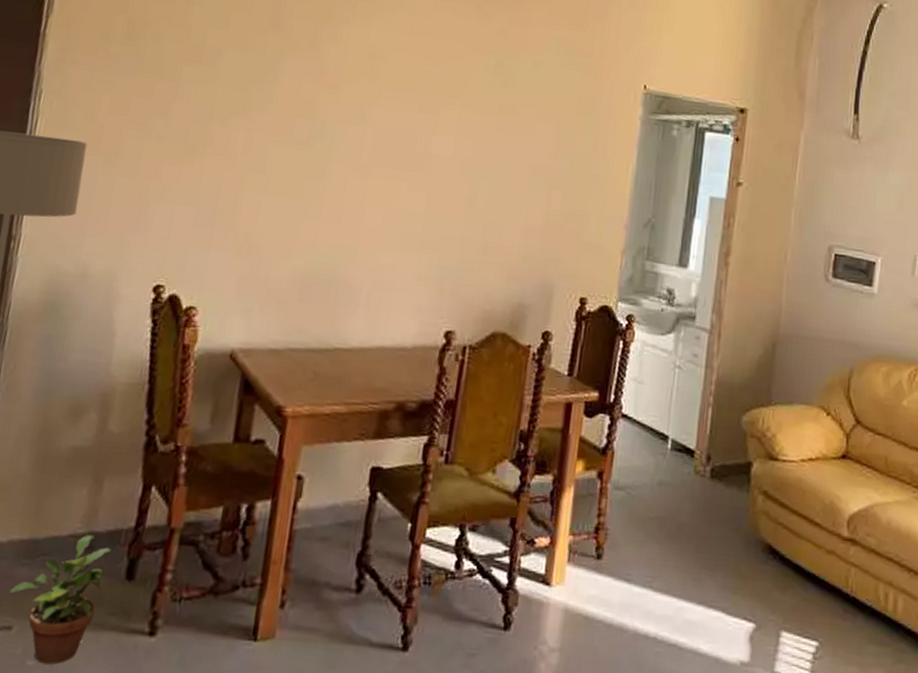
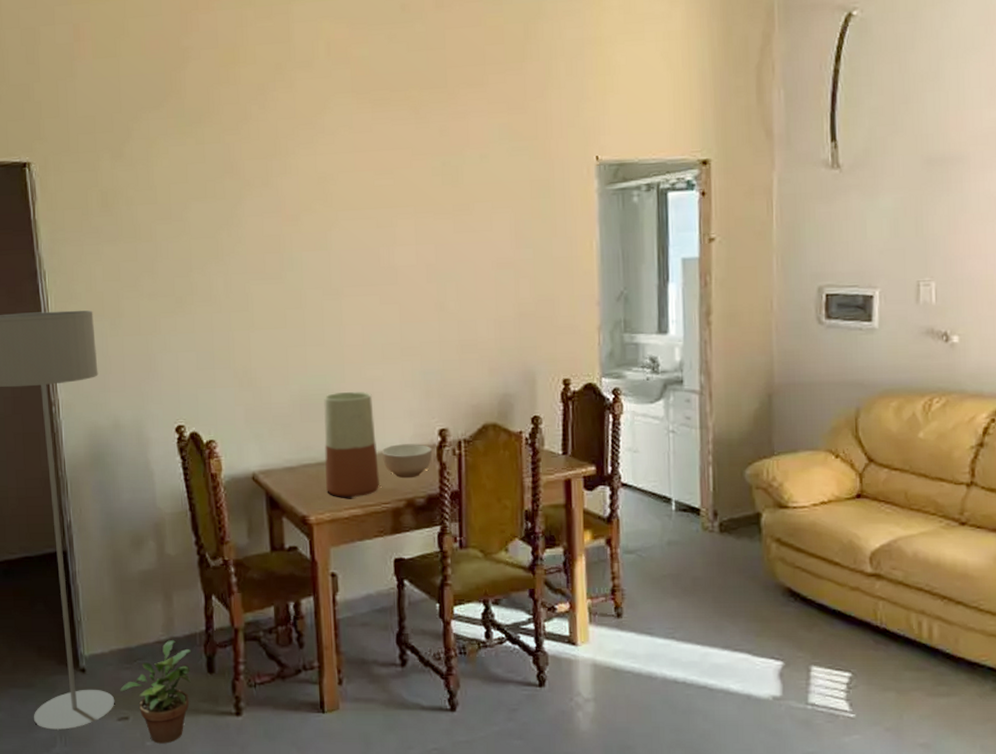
vase: none [311,275,382,393] -> present [323,391,379,498]
bowl: none [379,340,435,380] -> present [381,444,433,479]

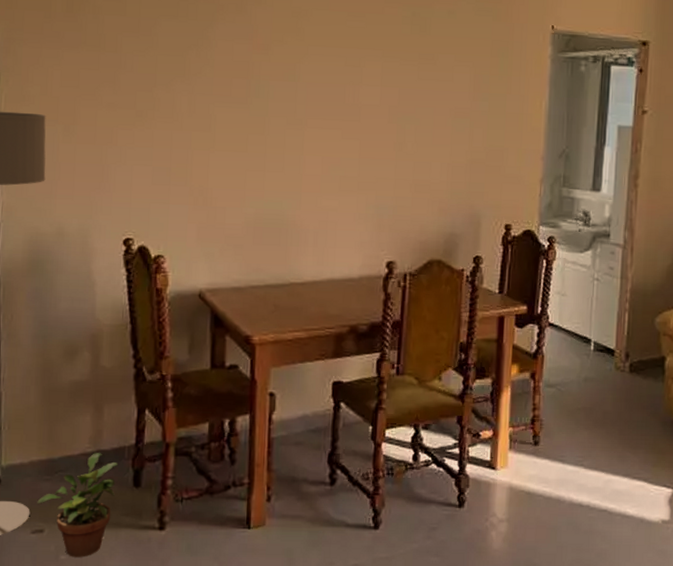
vase: present [323,391,379,498] -> none [273,218,327,321]
bowl: present [381,444,433,479] -> none [330,273,379,306]

